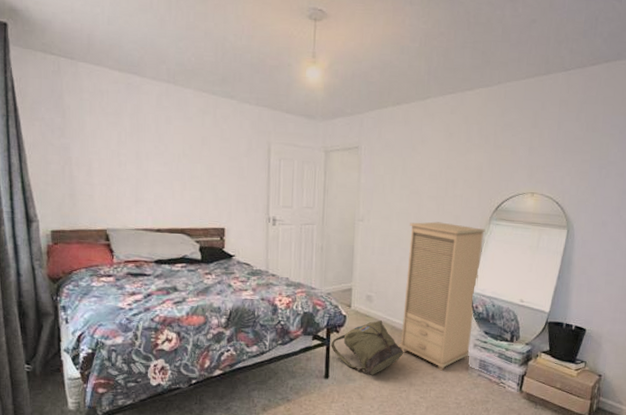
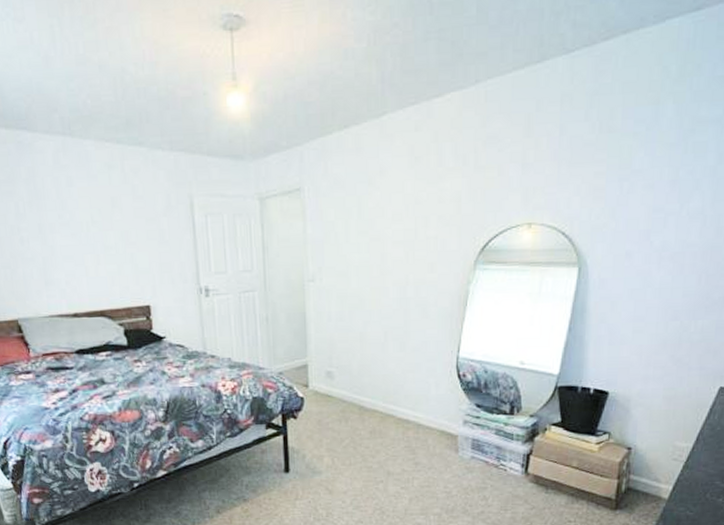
backpack: present [331,320,404,375] -> none [288,400,377,465]
cabinet: present [399,221,486,371] -> none [371,273,471,455]

